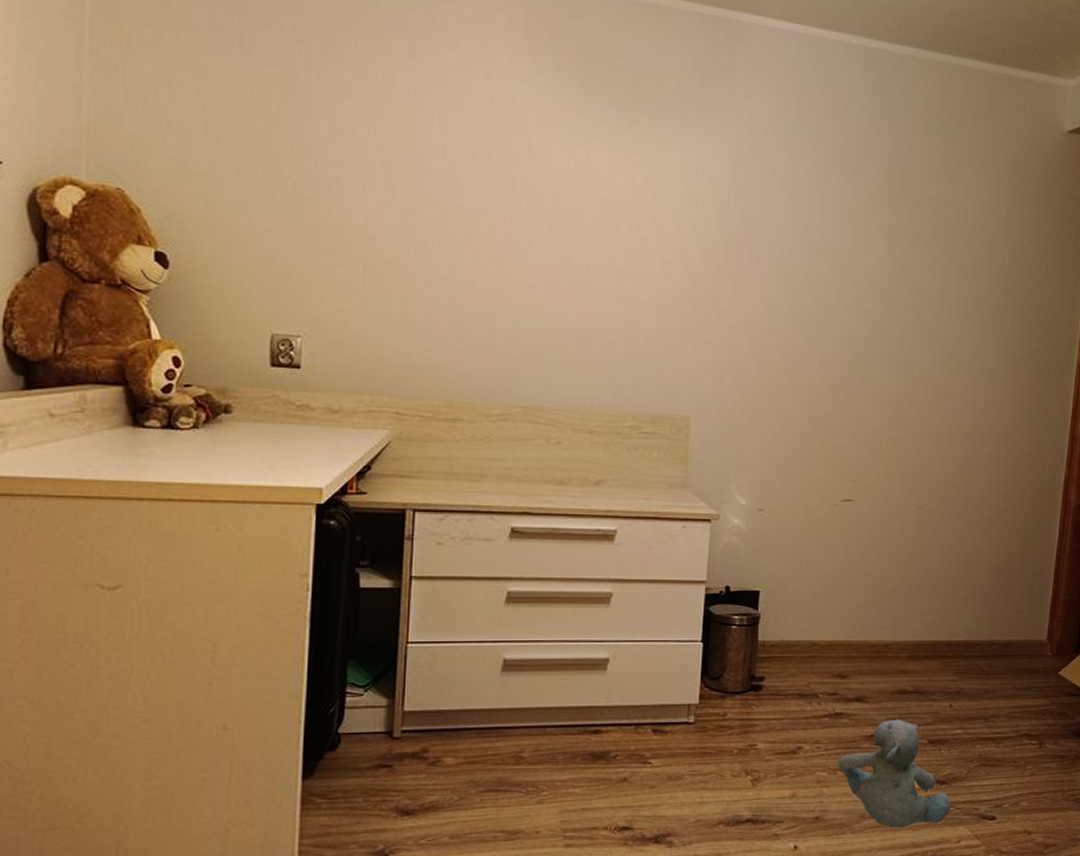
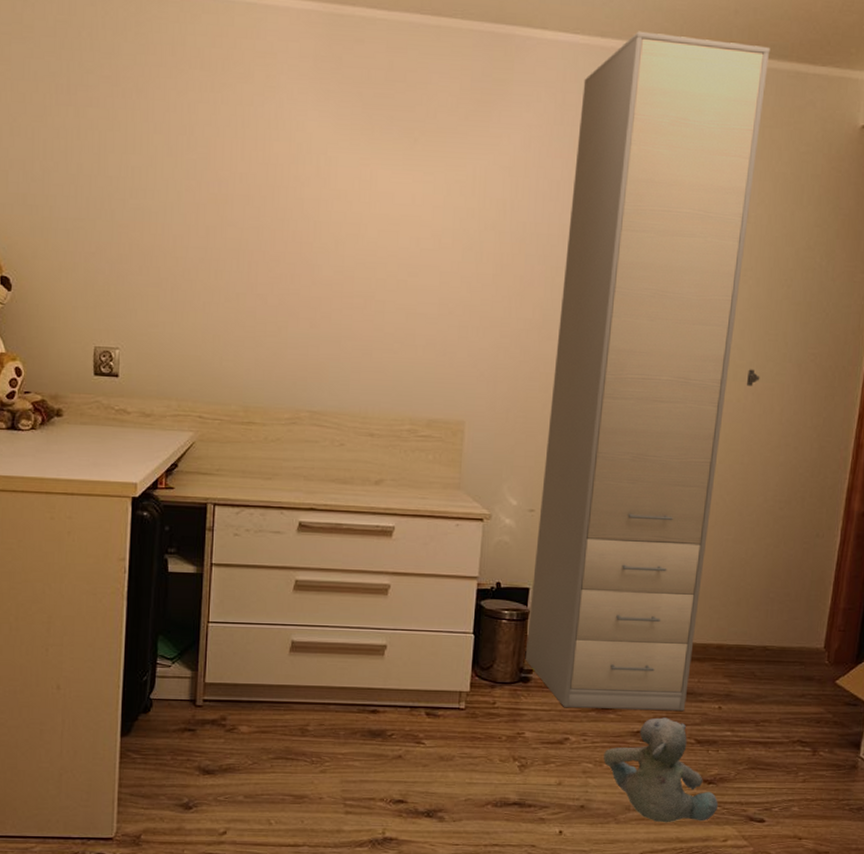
wardrobe: none [756,25,984,714] -> present [525,31,771,711]

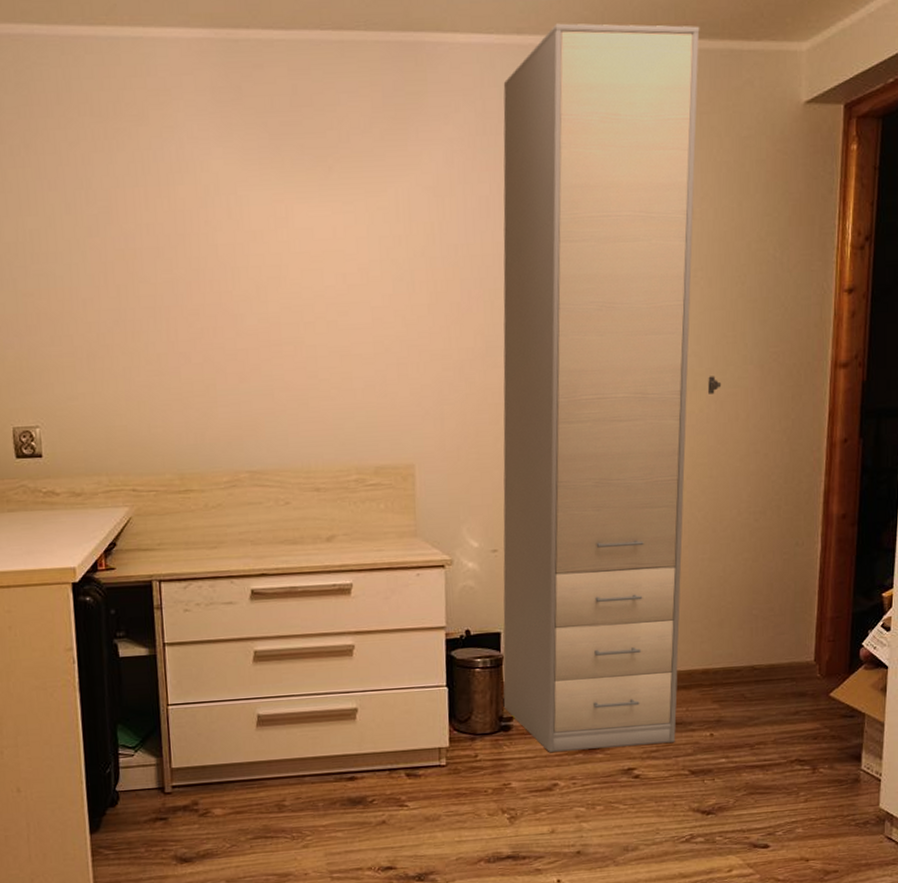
plush toy: present [603,717,719,823] -> none [595,751,720,860]

